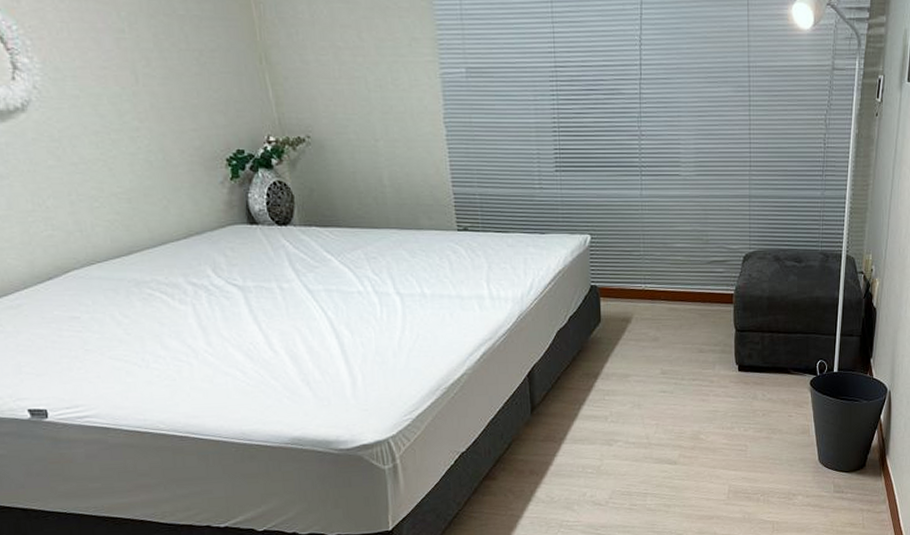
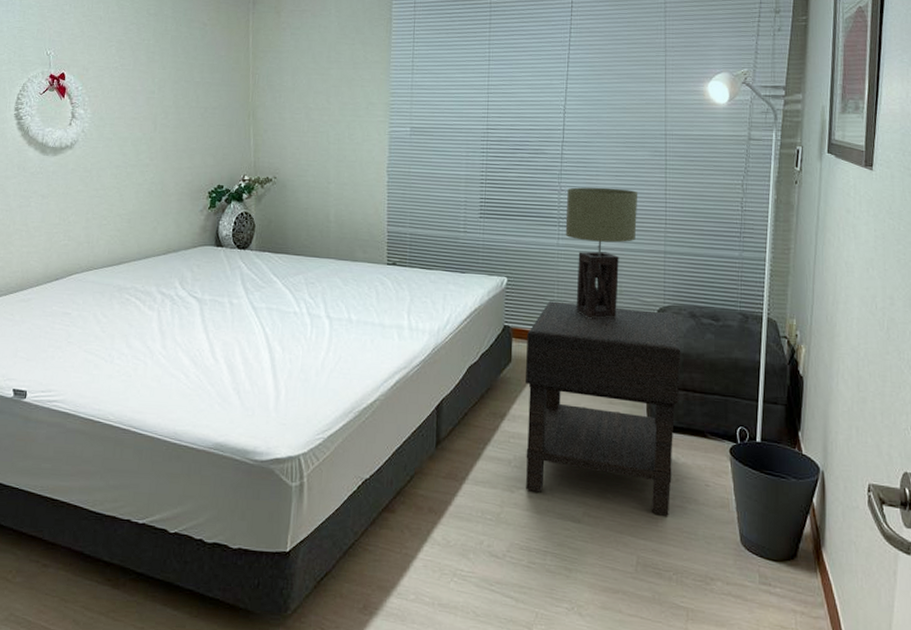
nightstand: none [615,256,766,448] -> present [526,301,681,516]
table lamp: none [648,130,722,271] -> present [565,187,638,319]

